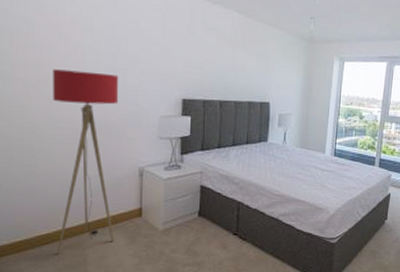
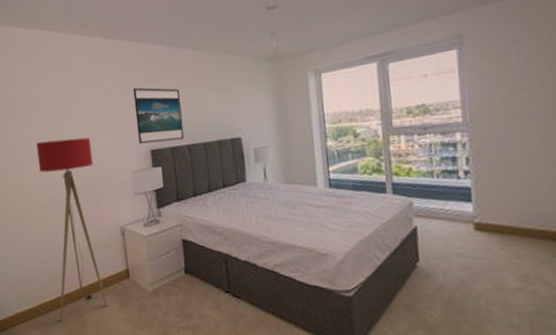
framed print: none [171,36,219,95] -> present [132,87,185,144]

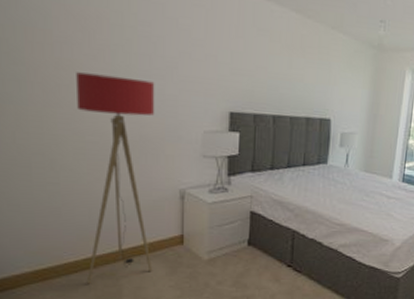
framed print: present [132,87,185,144] -> none [217,37,273,108]

